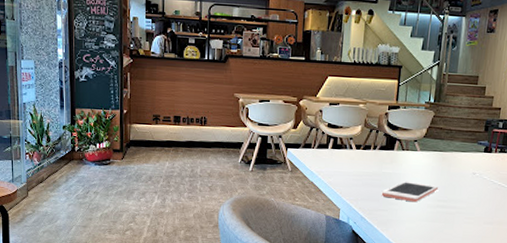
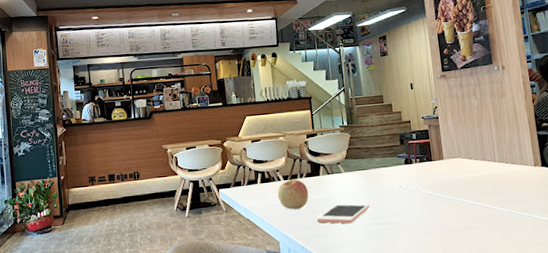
apple: none [346,149,379,180] -> present [277,178,309,209]

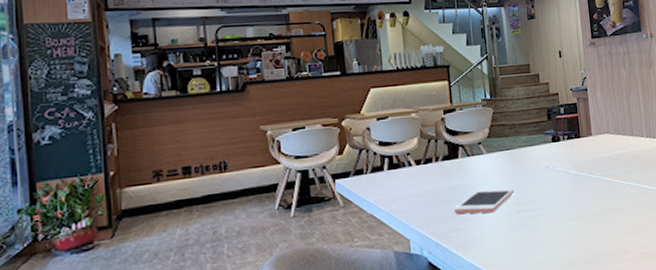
apple: present [277,178,309,209] -> none [408,163,446,200]

